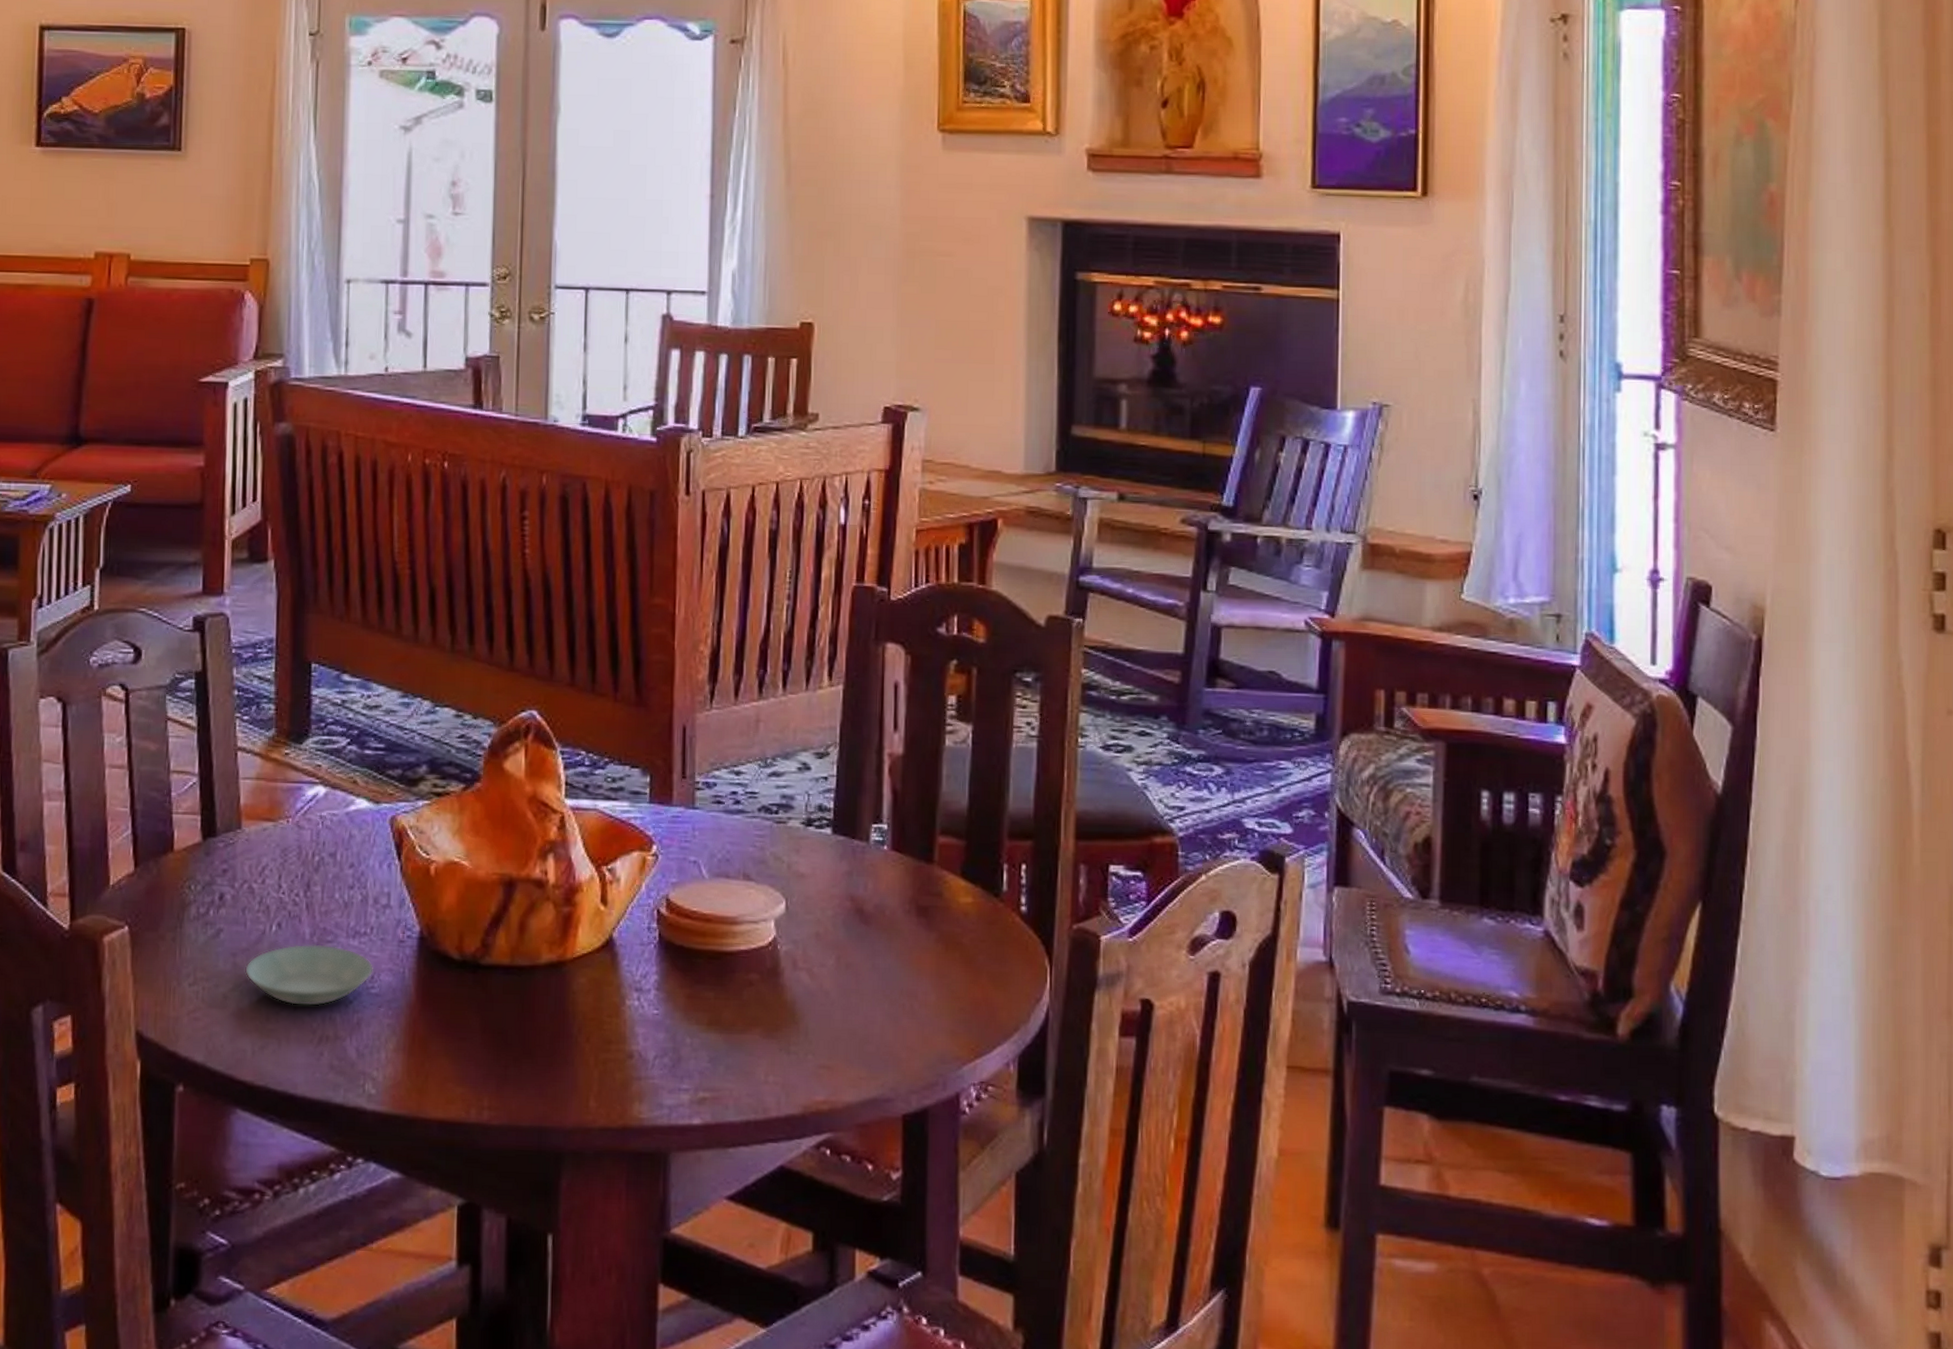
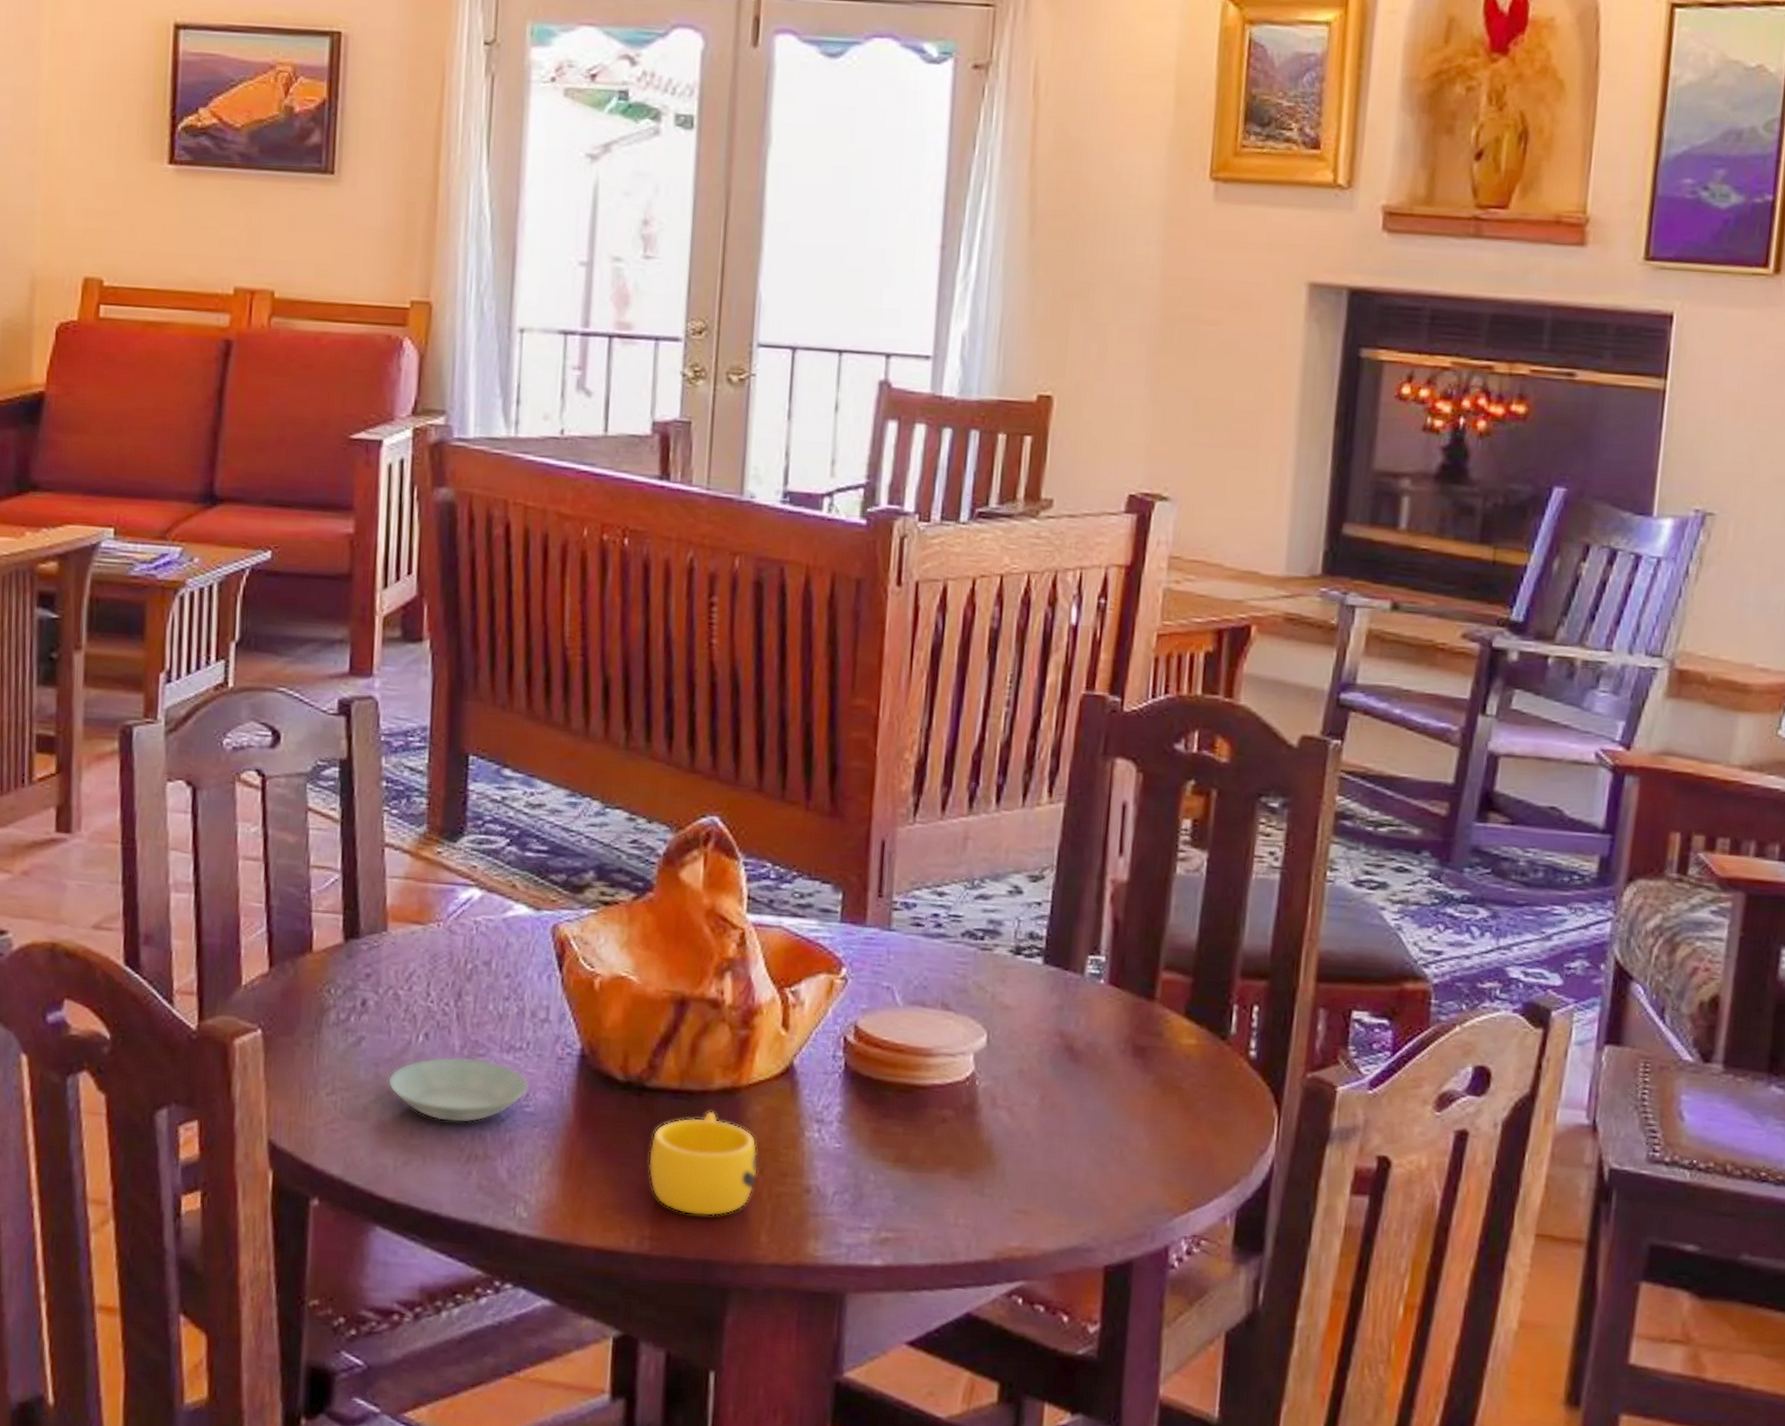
cup: none [484,985,584,1085] -> present [648,1111,758,1217]

